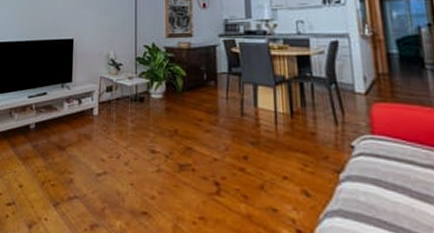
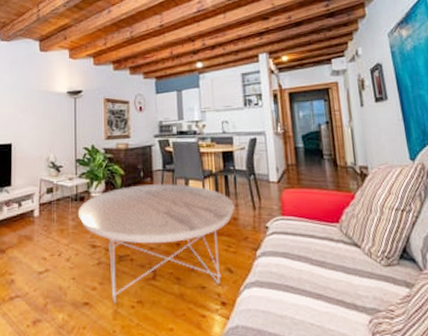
coffee table: none [137,88,312,217] -> present [77,184,234,304]

